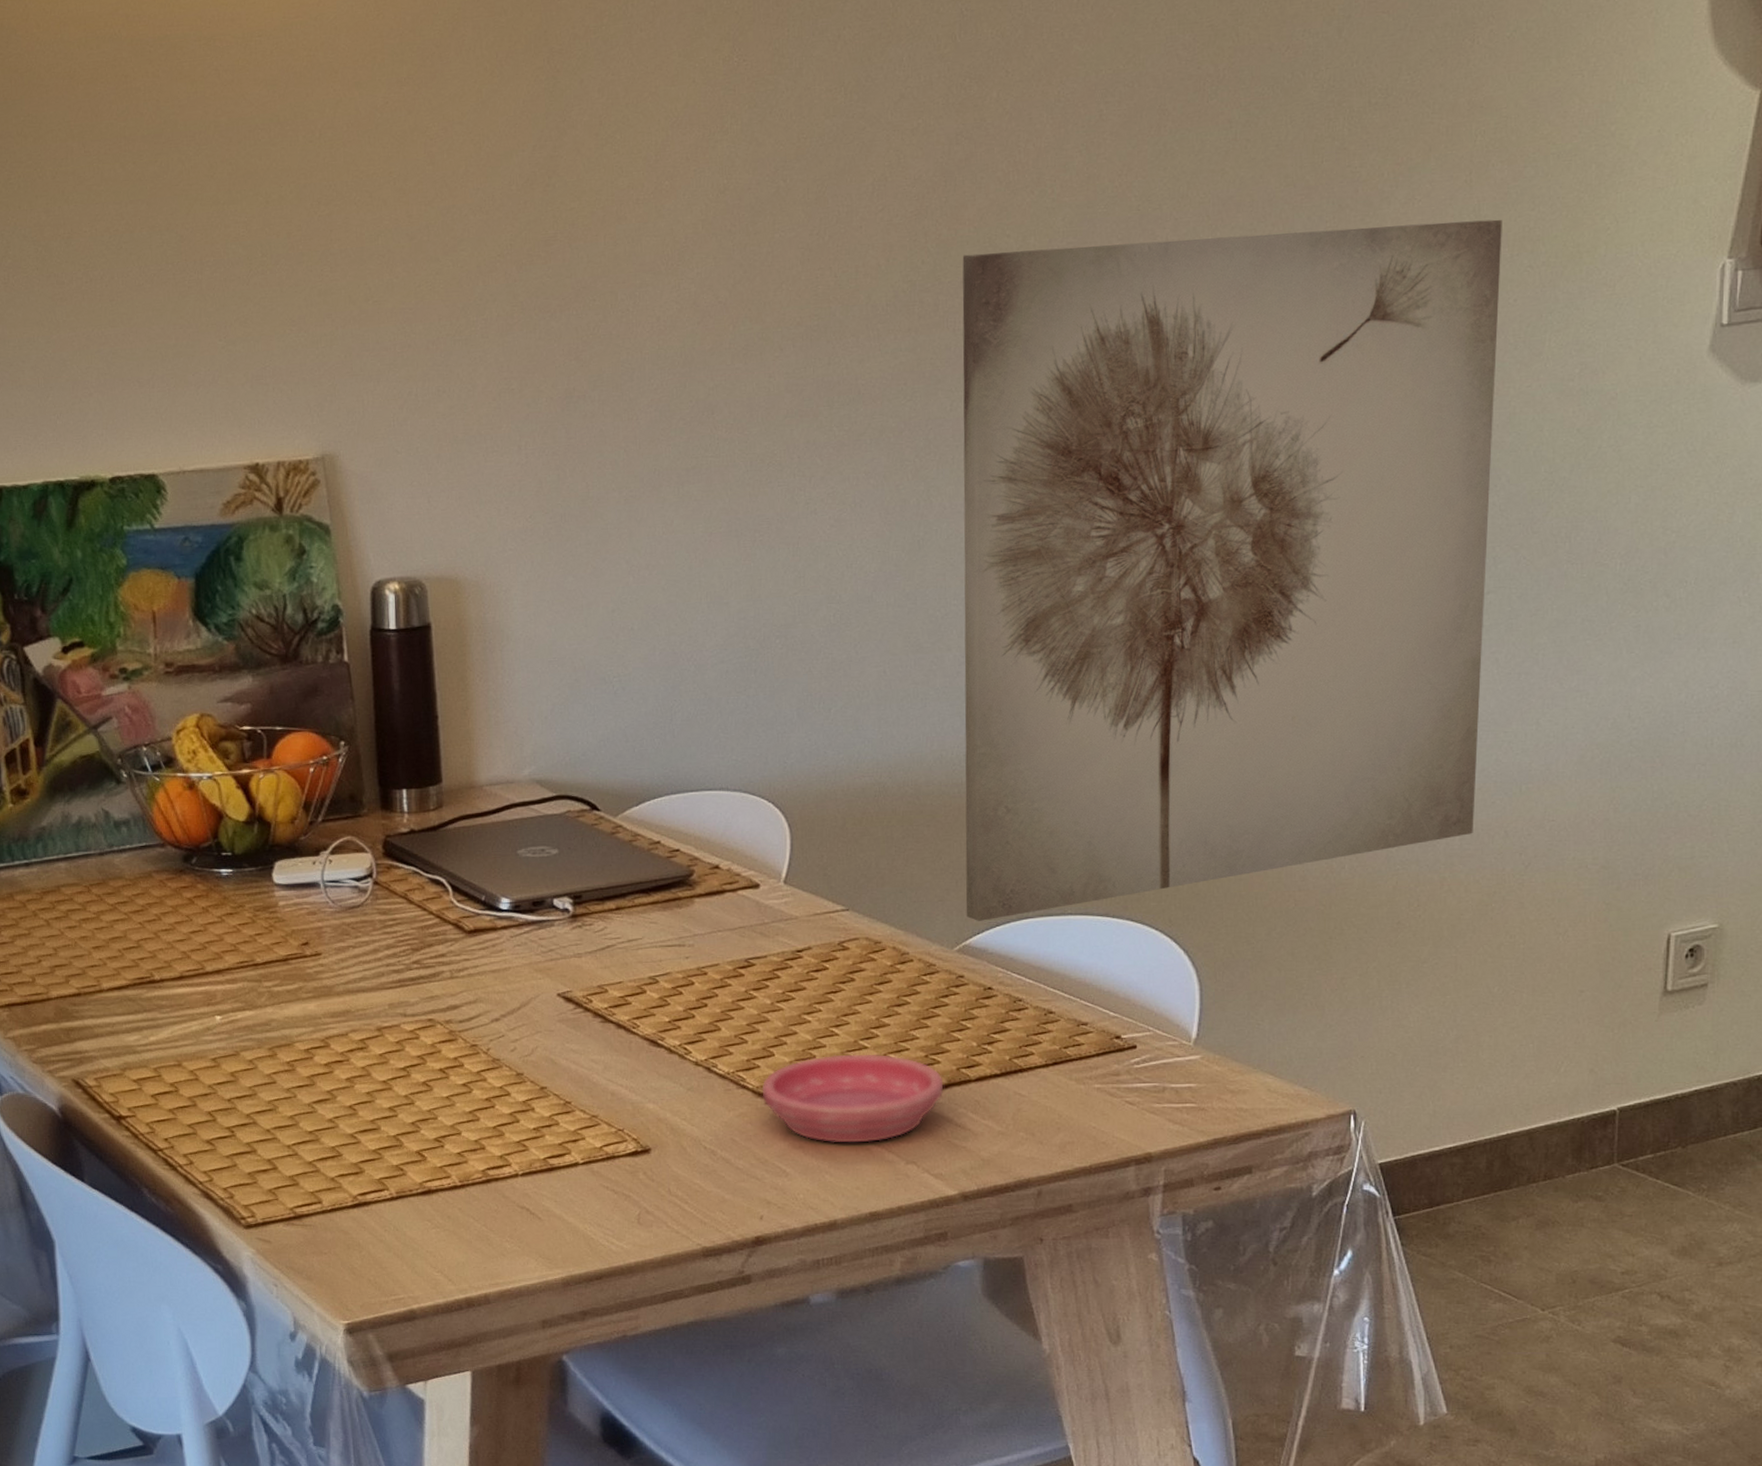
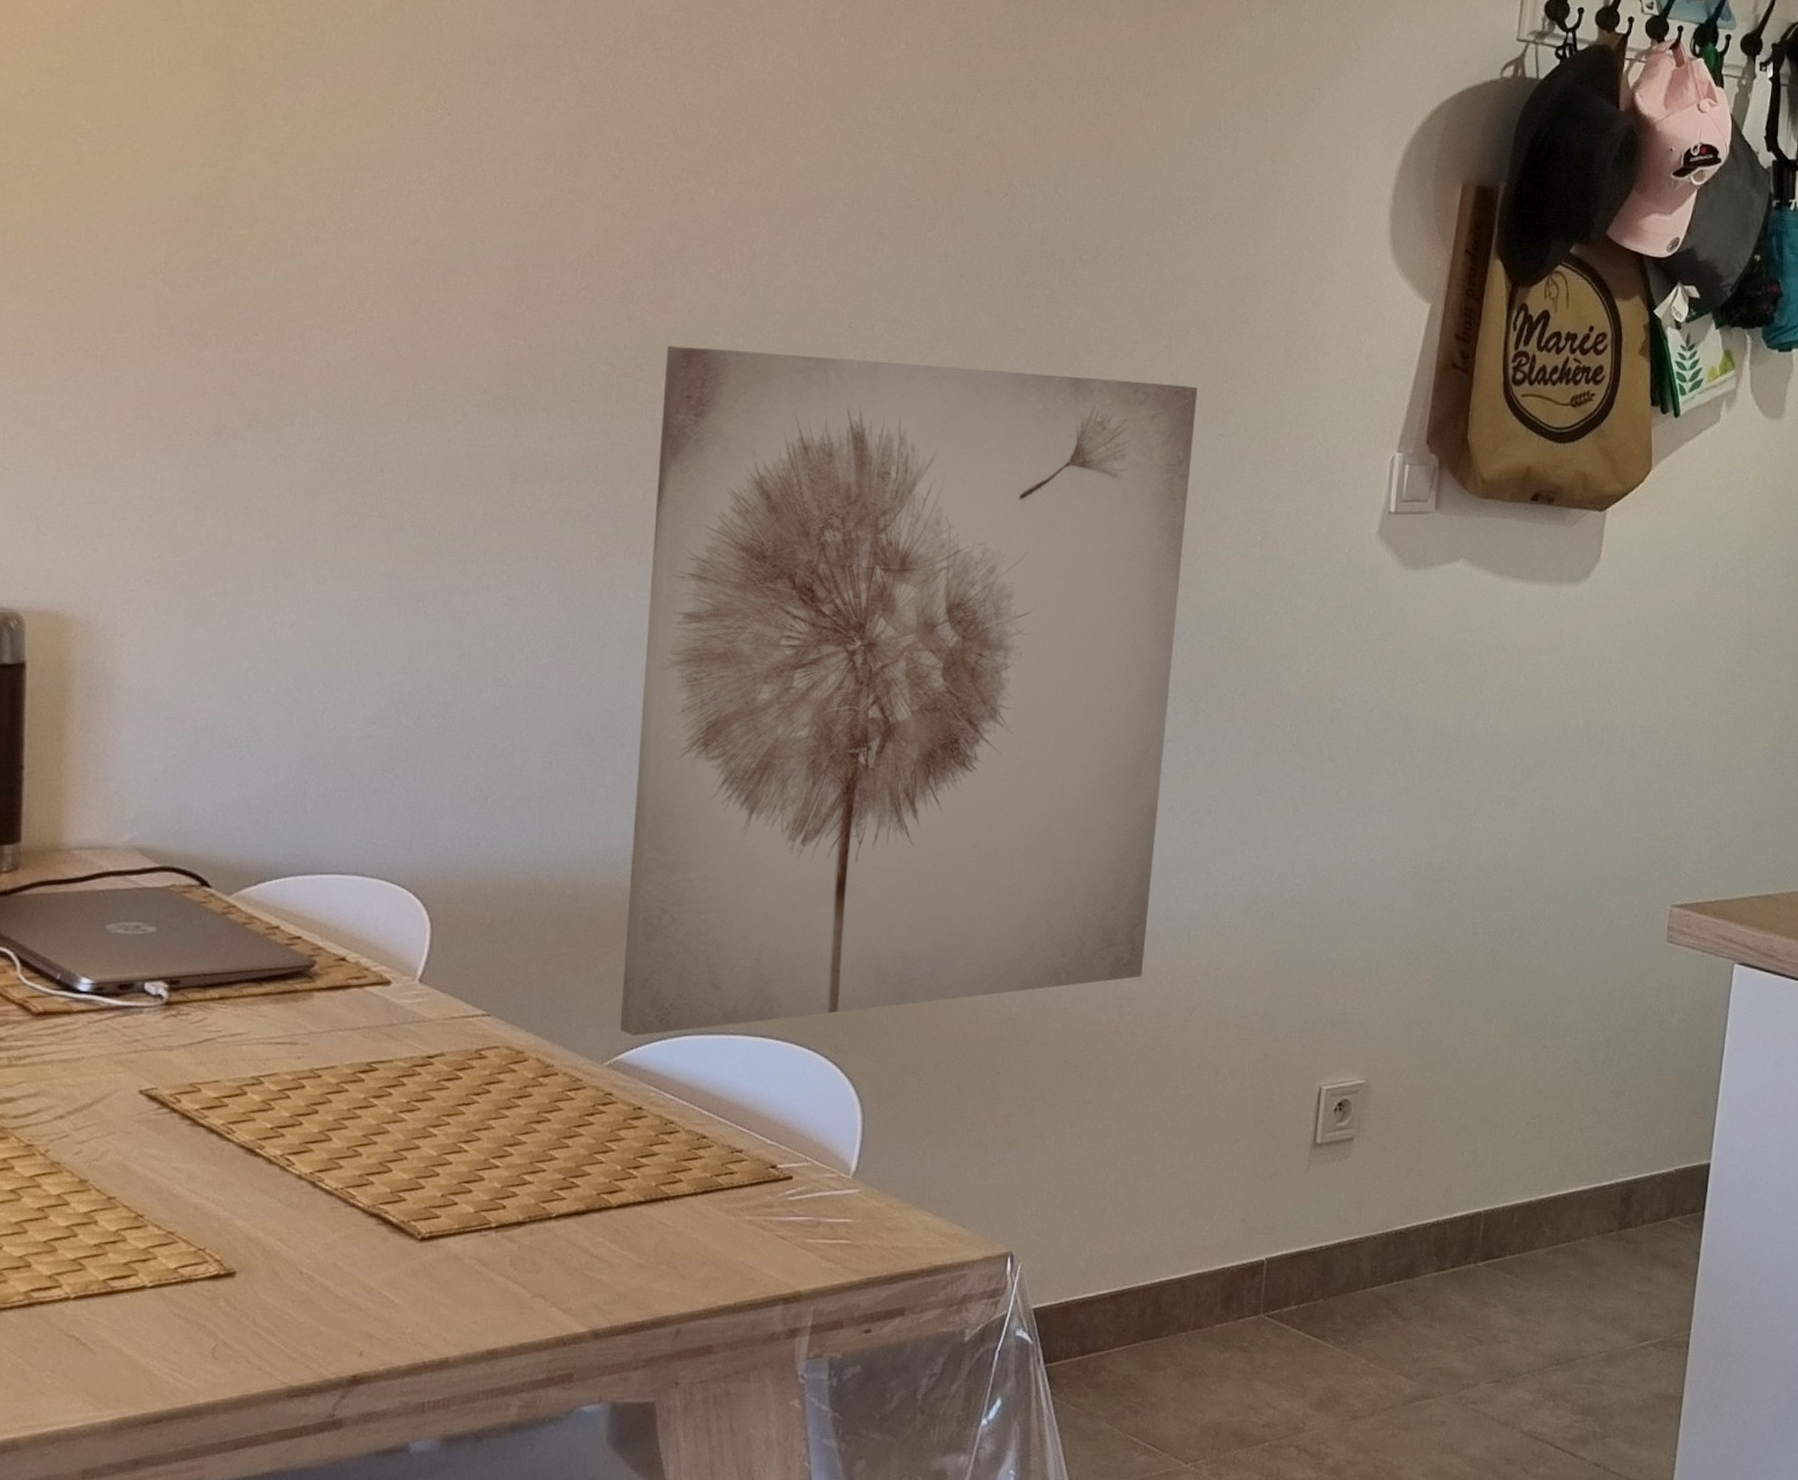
saucer: present [762,1054,944,1143] -> none [373,1173,582,1272]

